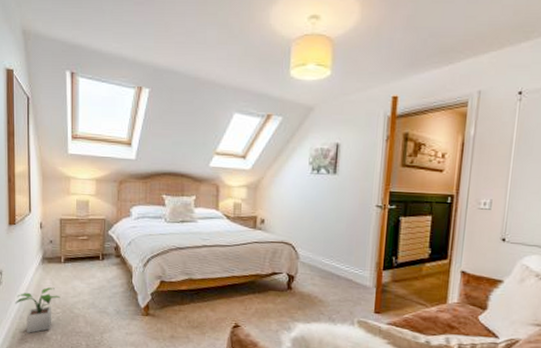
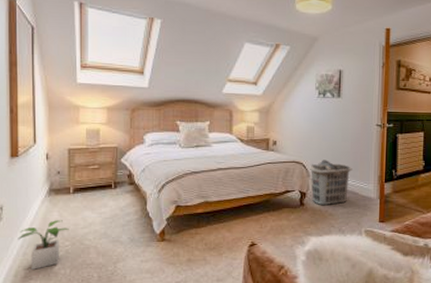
clothes hamper: none [298,241,347,291] -> present [308,160,352,205]

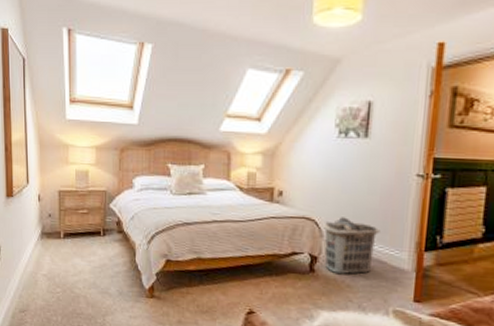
potted plant: present [18,220,69,270] -> none [14,265,60,313]

